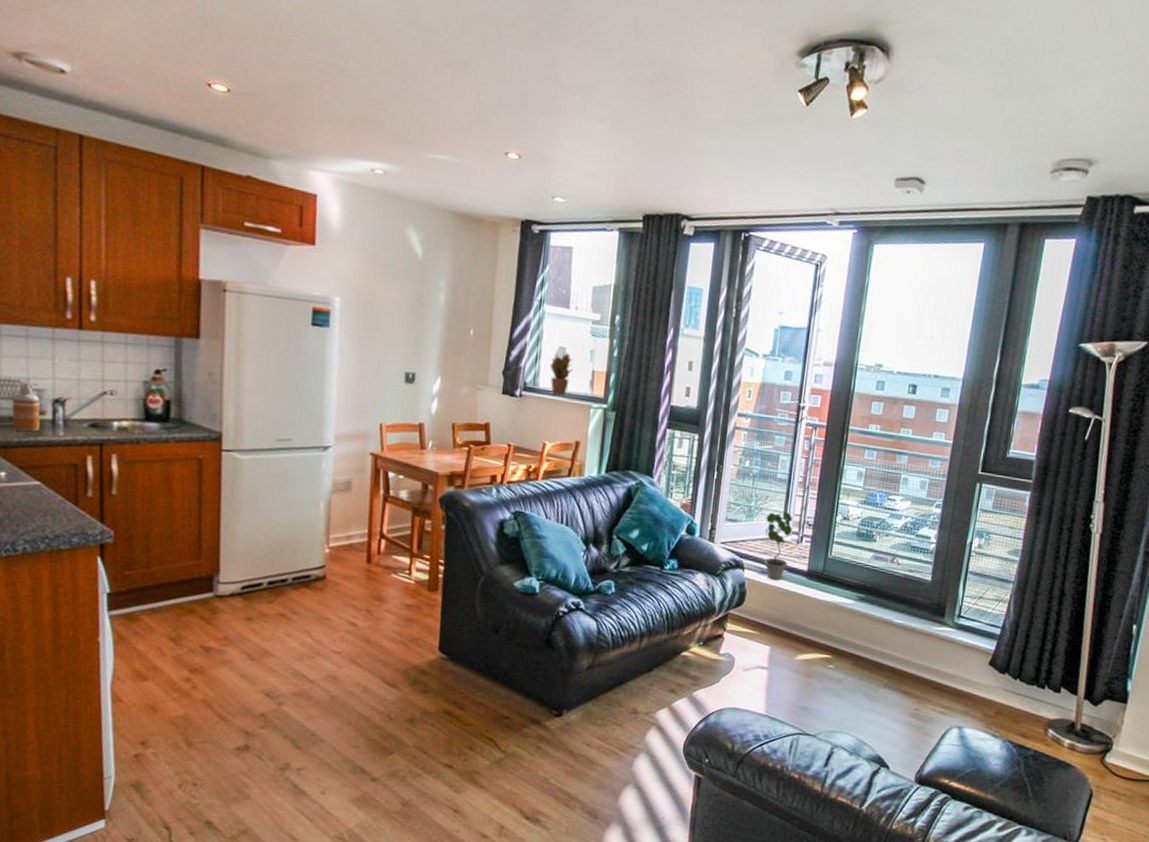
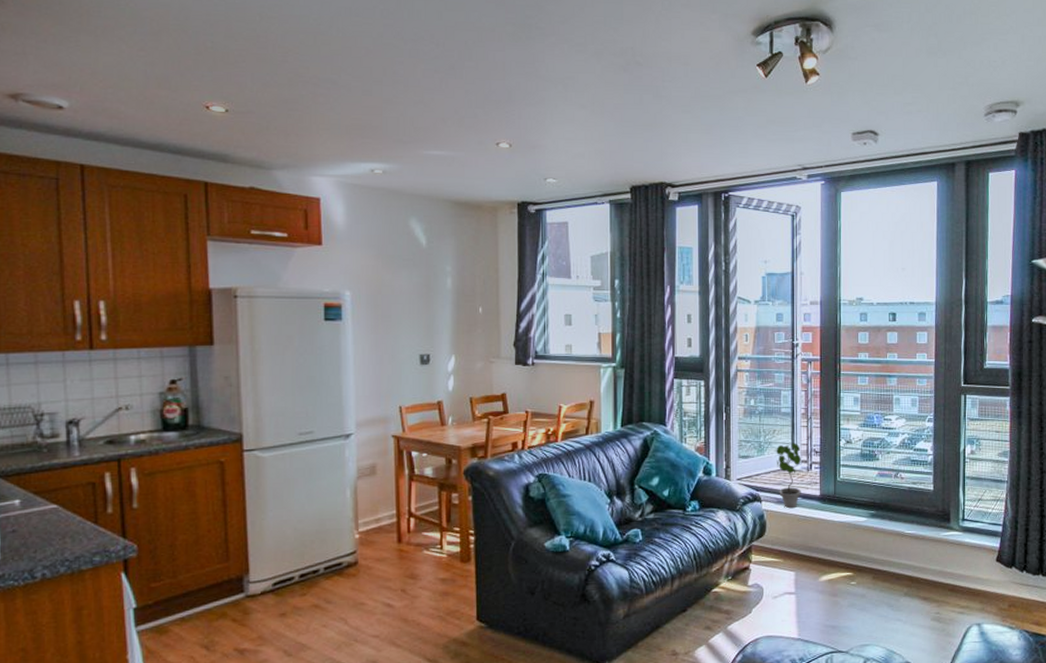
soap dispenser: present [12,382,41,432] -> none [23,407,54,456]
potted plant: present [550,349,573,396] -> none [558,317,580,360]

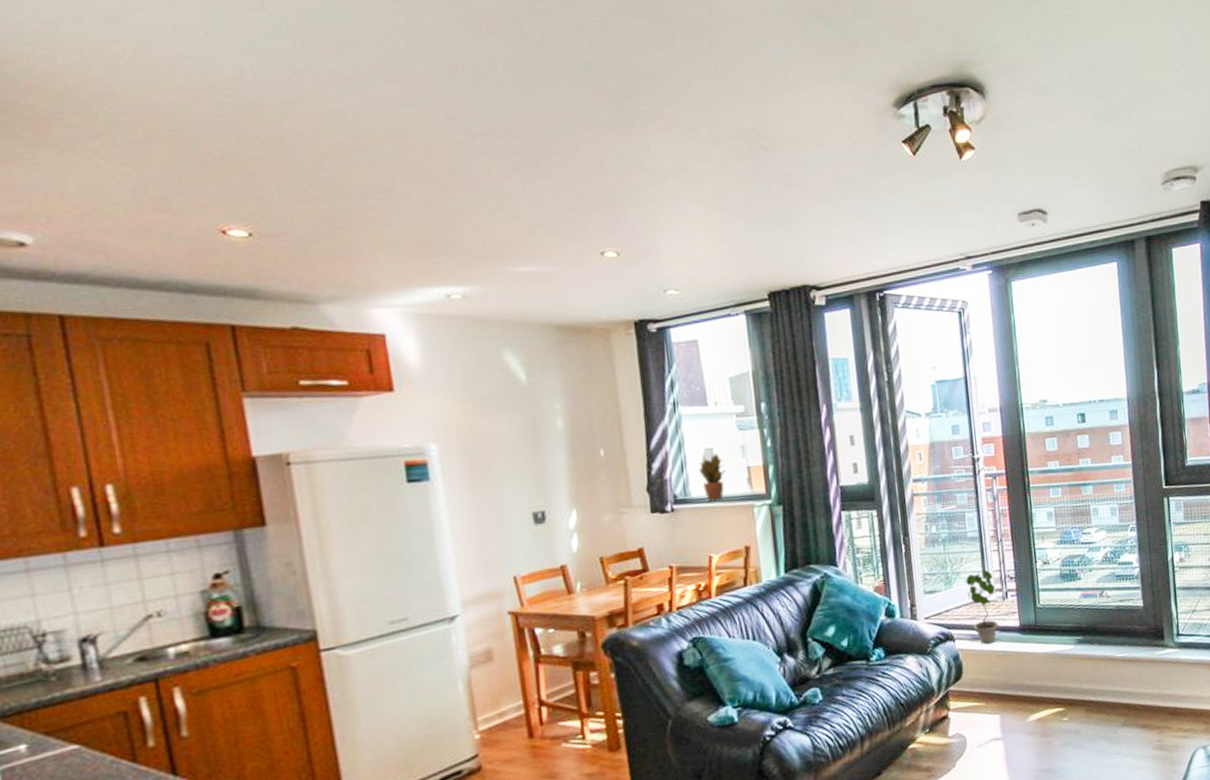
potted plant: none [558,317,580,360] -> present [698,452,726,502]

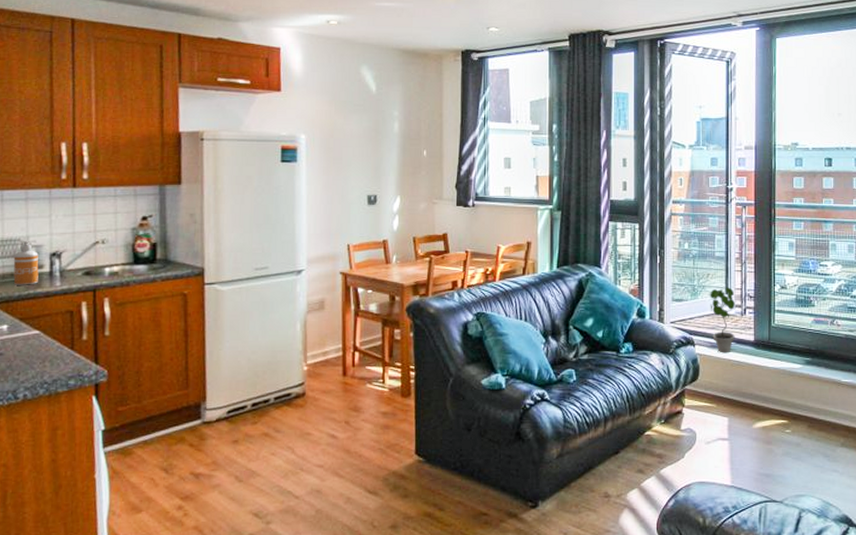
soap dispenser: none [20,624,65,689] -> present [13,240,39,285]
potted plant: present [698,452,726,502] -> none [497,160,519,202]

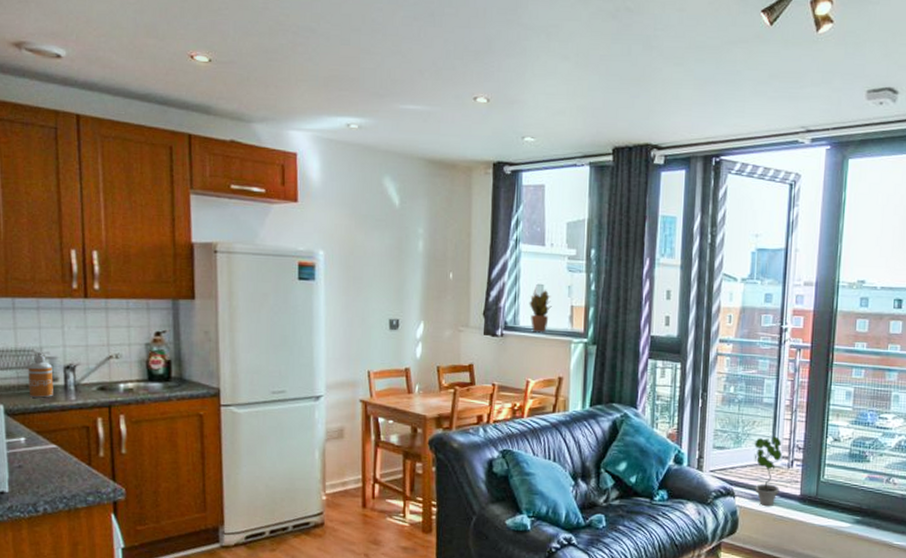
potted plant: none [497,160,519,202] -> present [529,287,552,333]

